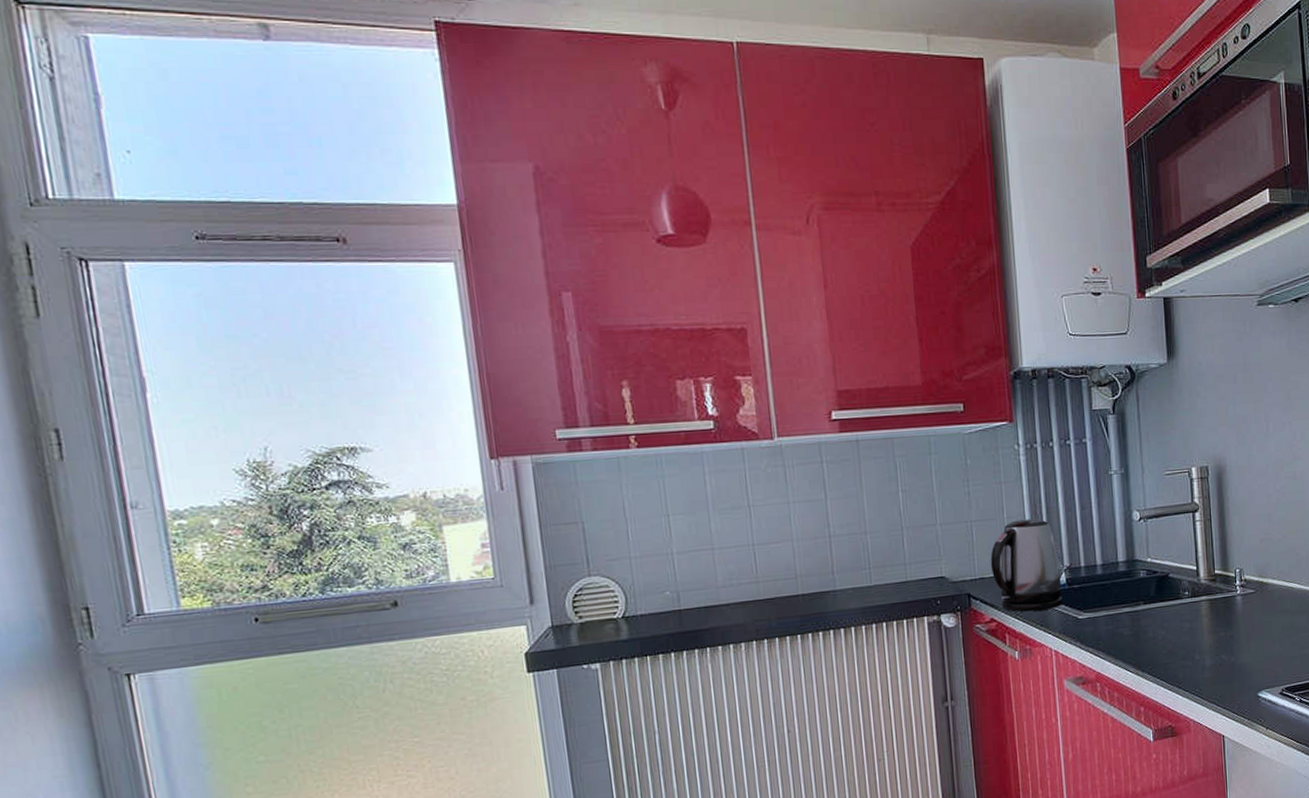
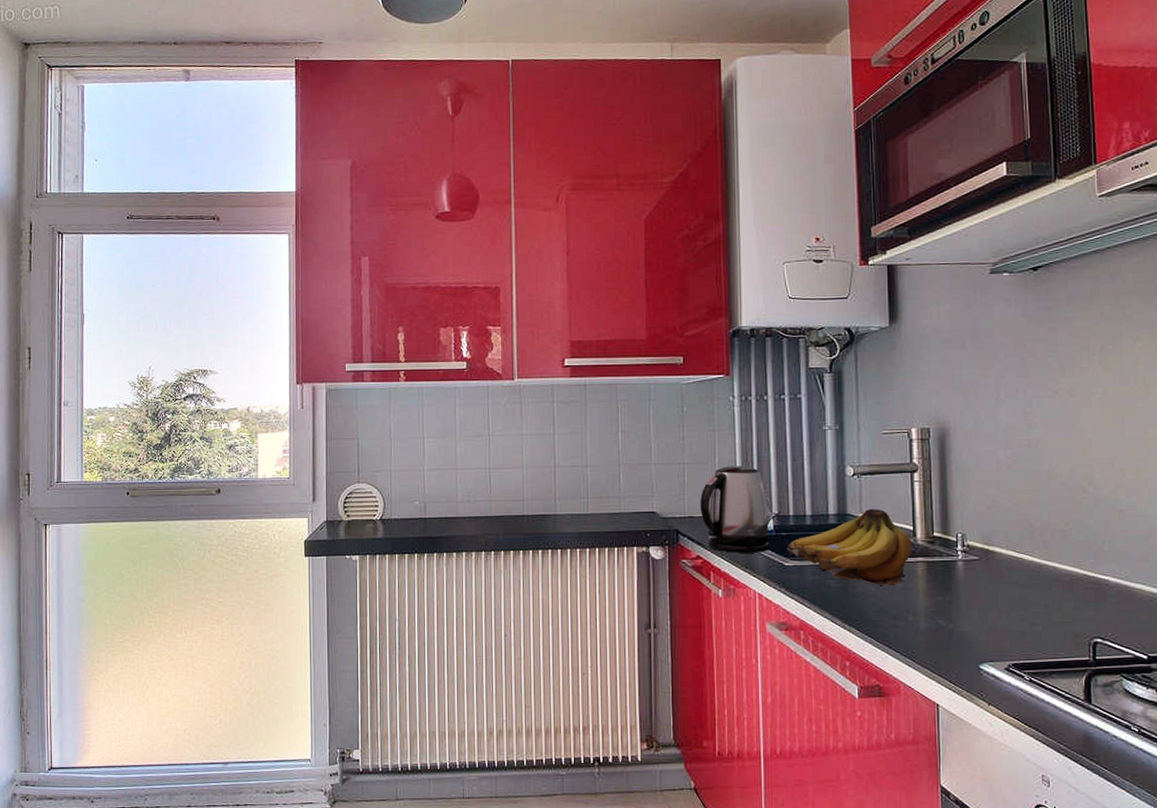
fruit: none [1080,551,1196,628] -> present [787,508,912,585]

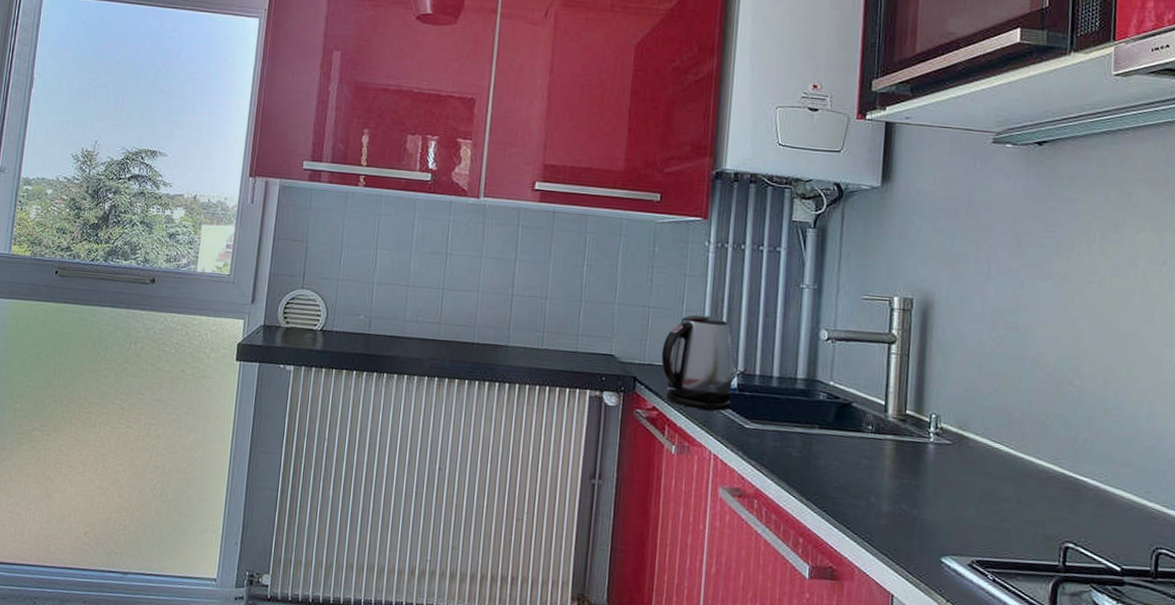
fruit: present [787,508,912,585] -> none [749,376,882,462]

